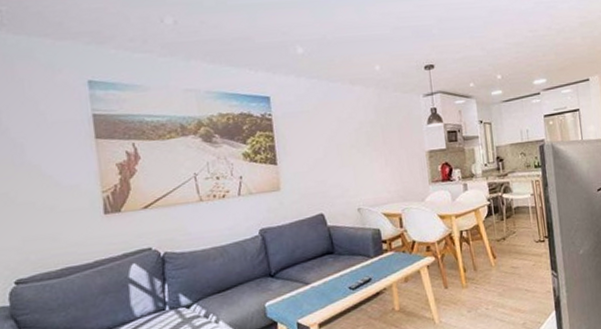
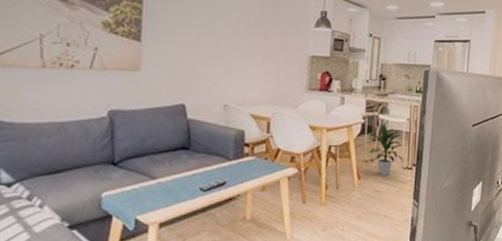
indoor plant: none [497,202,535,252] -> present [369,124,404,176]

